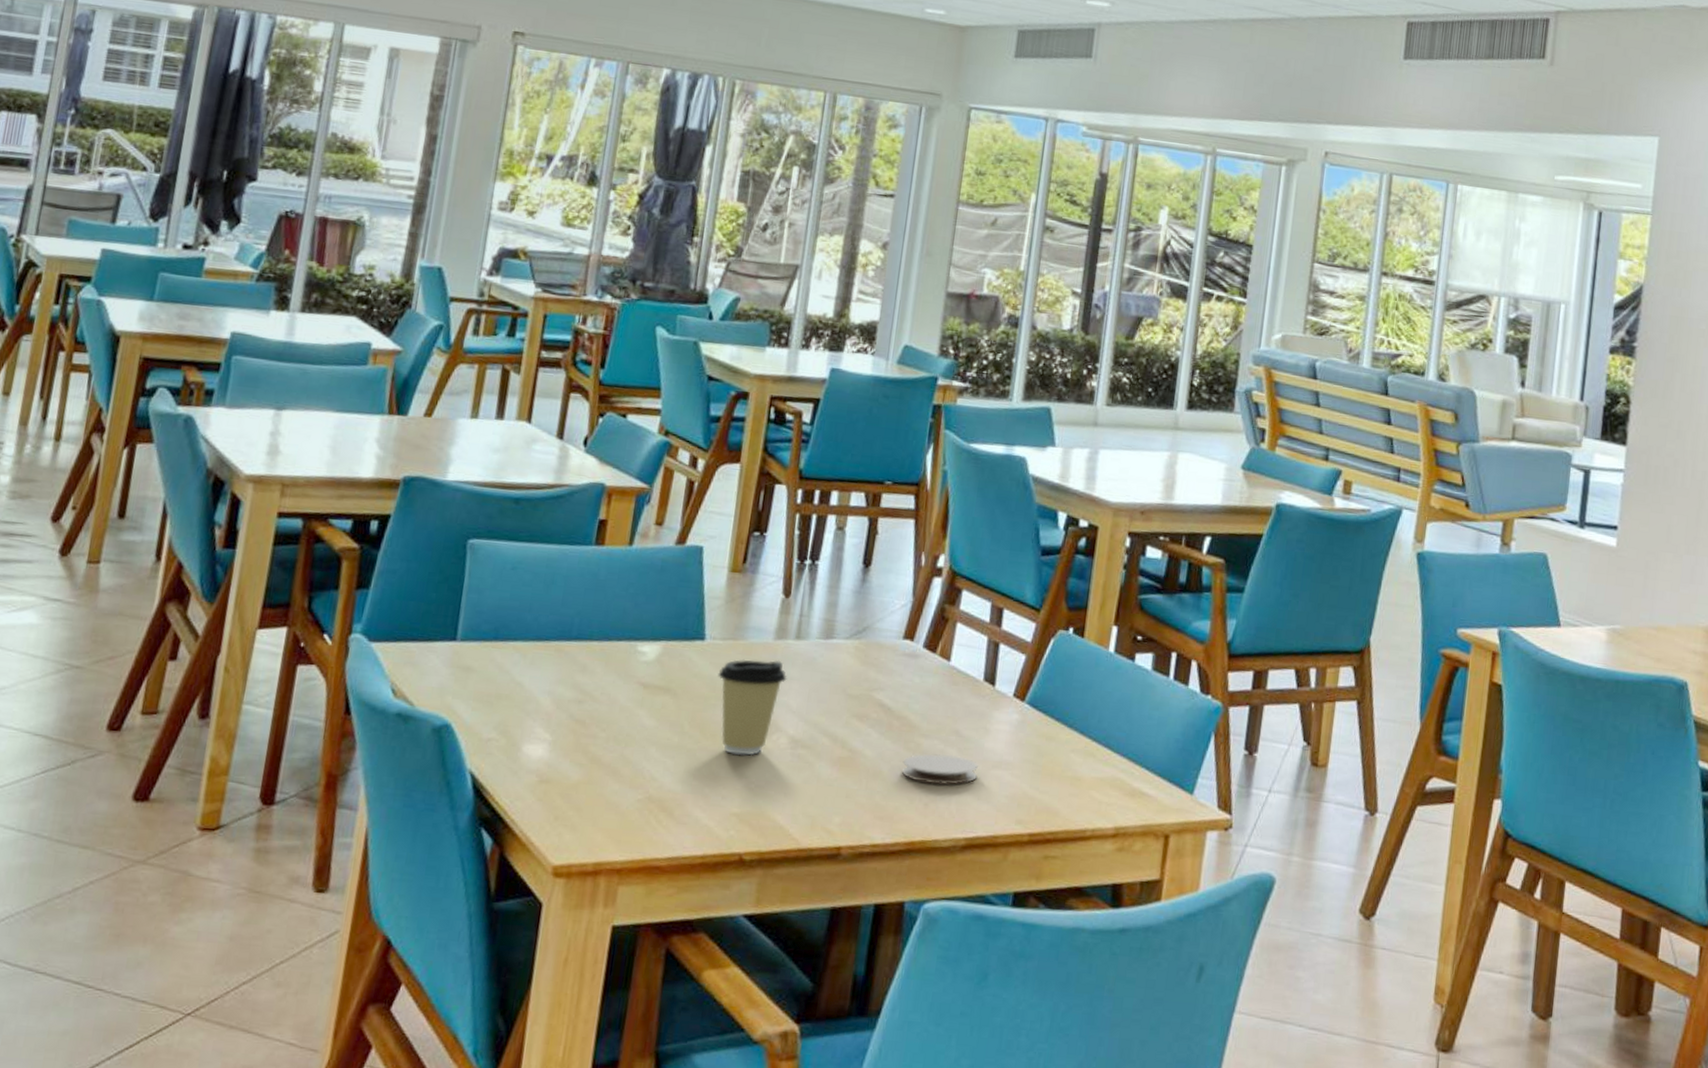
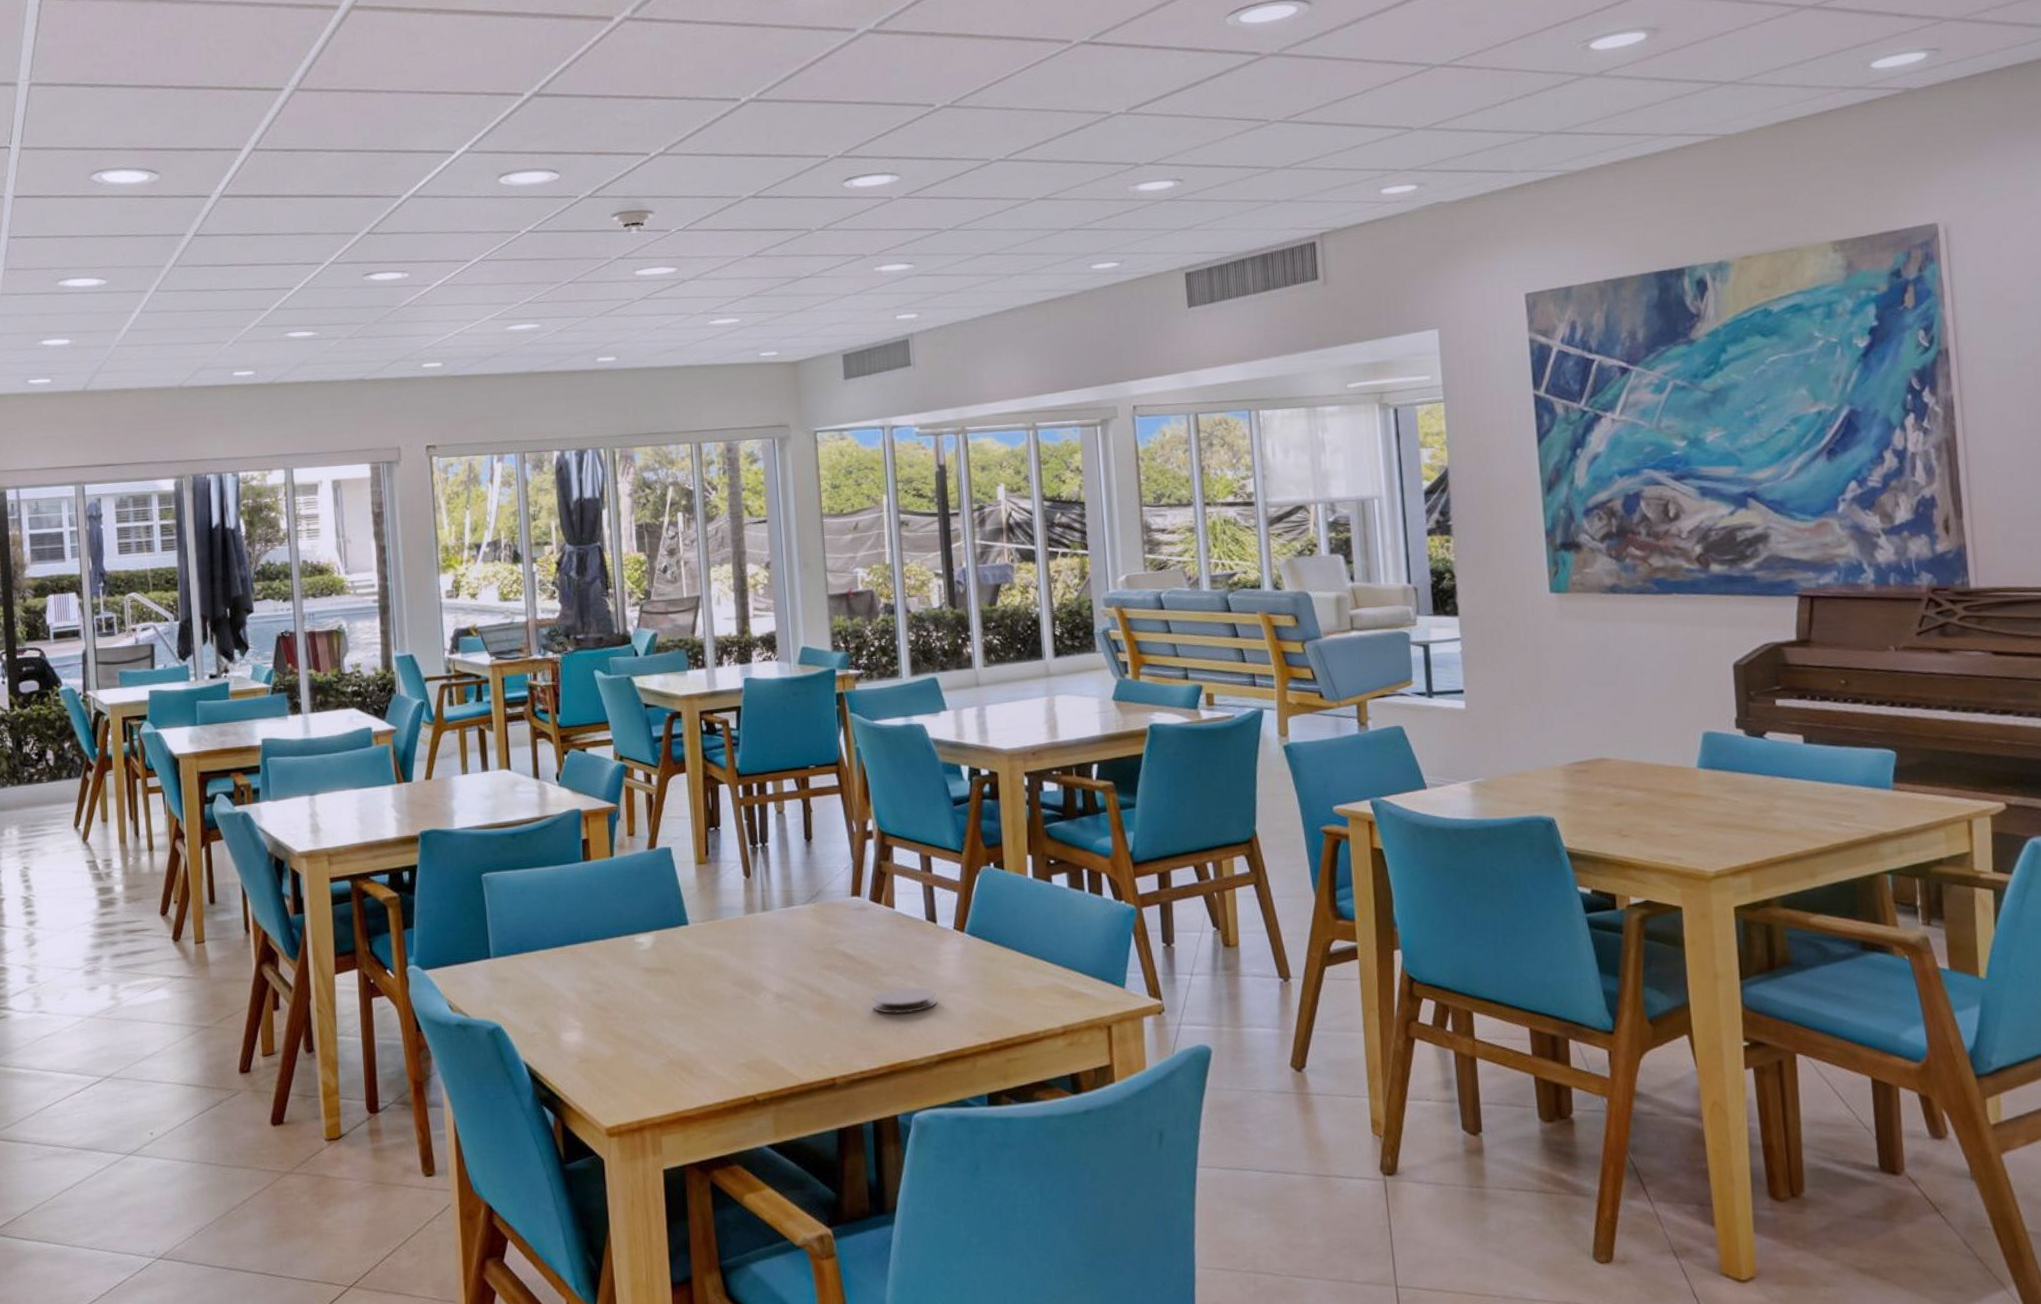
coffee cup: present [718,659,787,756] -> none [705,931,762,1015]

